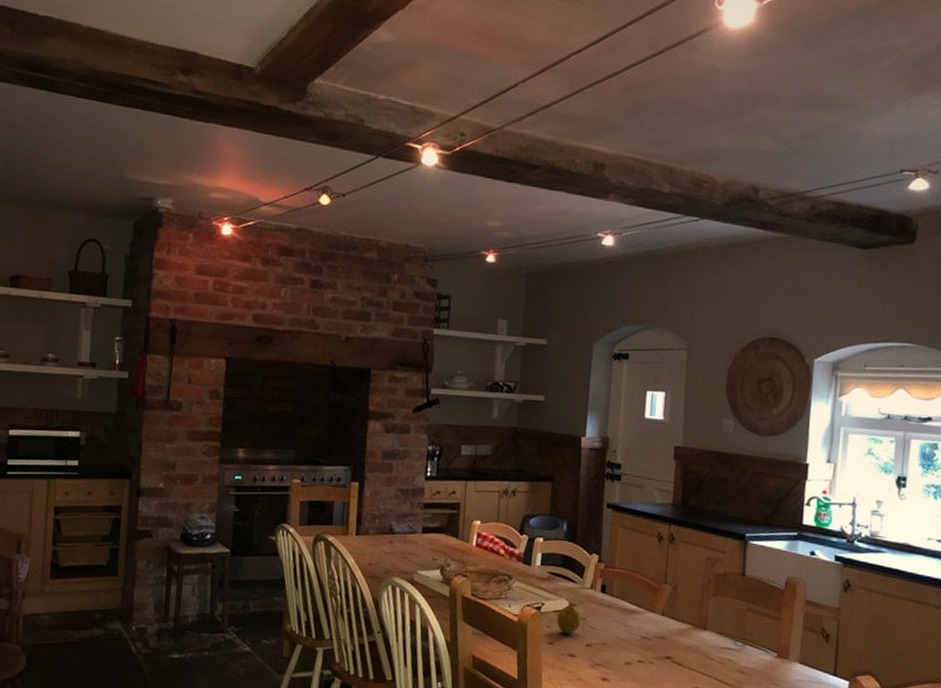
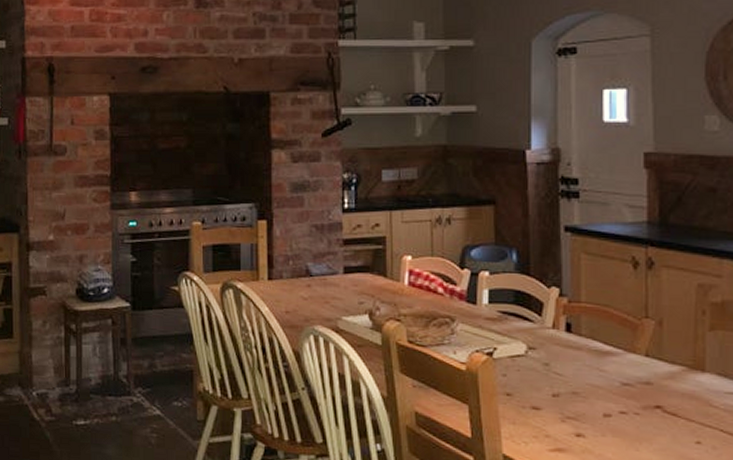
fruit: present [556,604,582,634] -> none [513,348,544,383]

